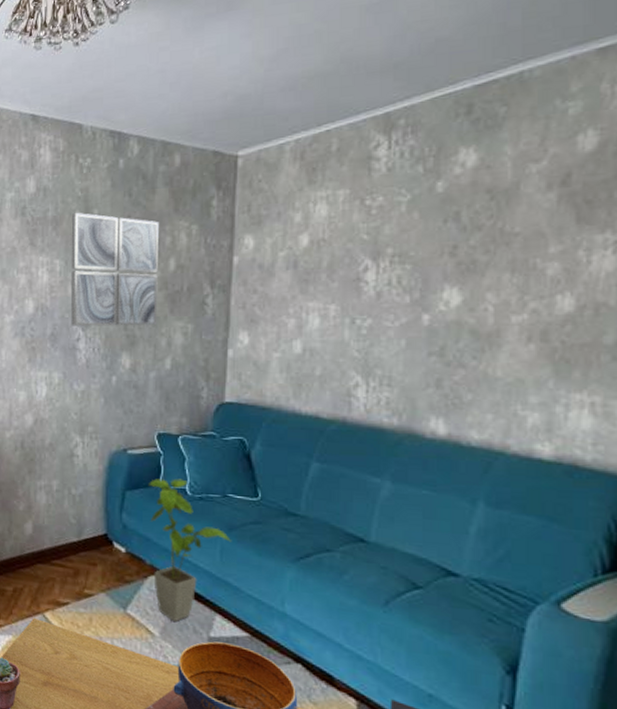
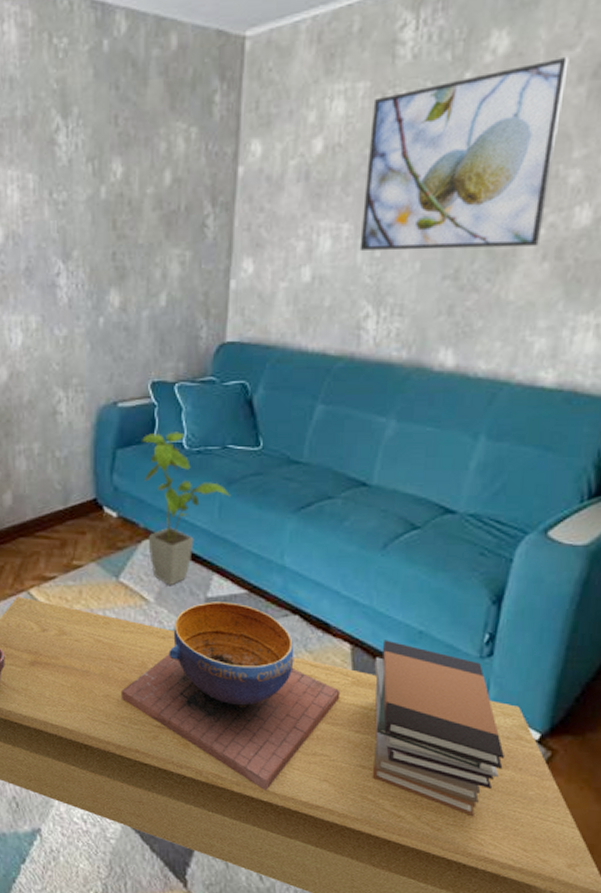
wall art: present [71,213,160,326] -> none [45,111,153,258]
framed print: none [346,168,536,329] -> present [359,56,569,251]

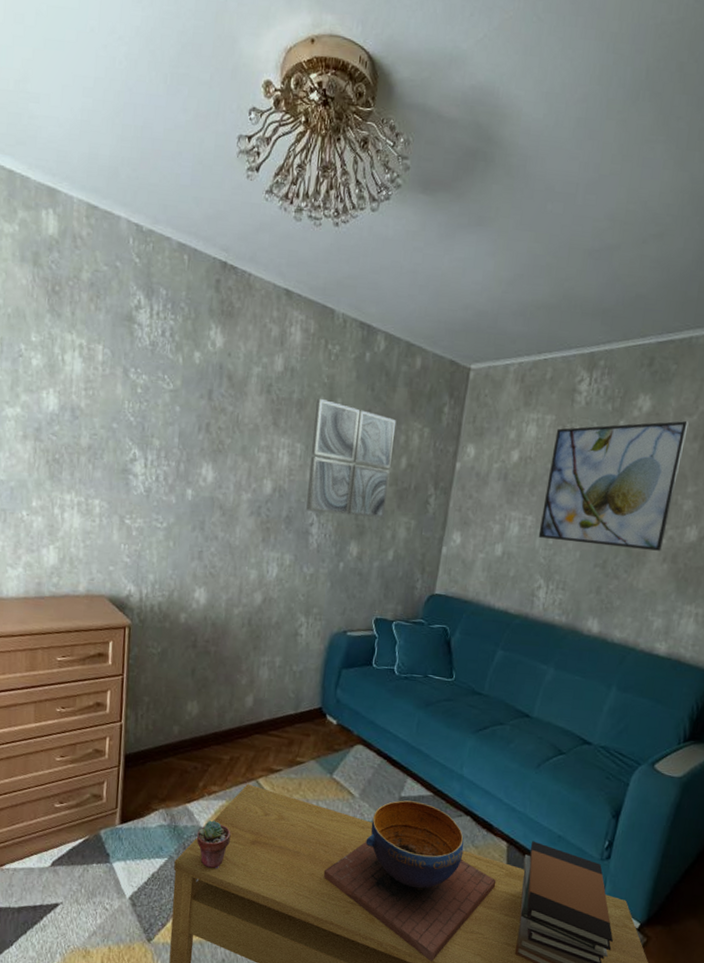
wall art: none [45,111,153,258] -> present [306,399,397,519]
house plant: present [142,432,232,586] -> none [359,659,428,785]

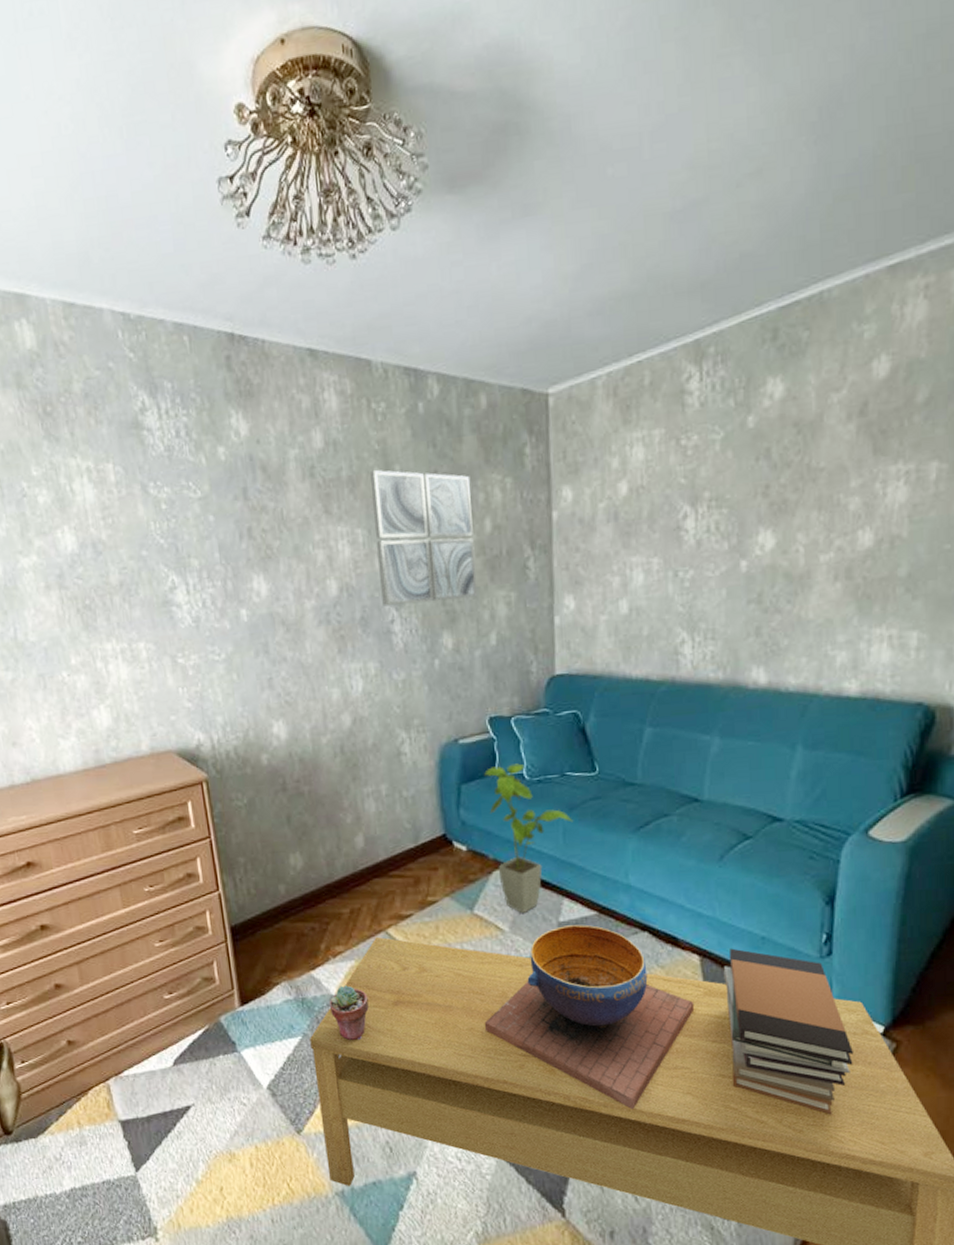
house plant: none [359,659,428,785] -> present [484,763,574,914]
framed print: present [538,420,689,551] -> none [669,398,838,582]

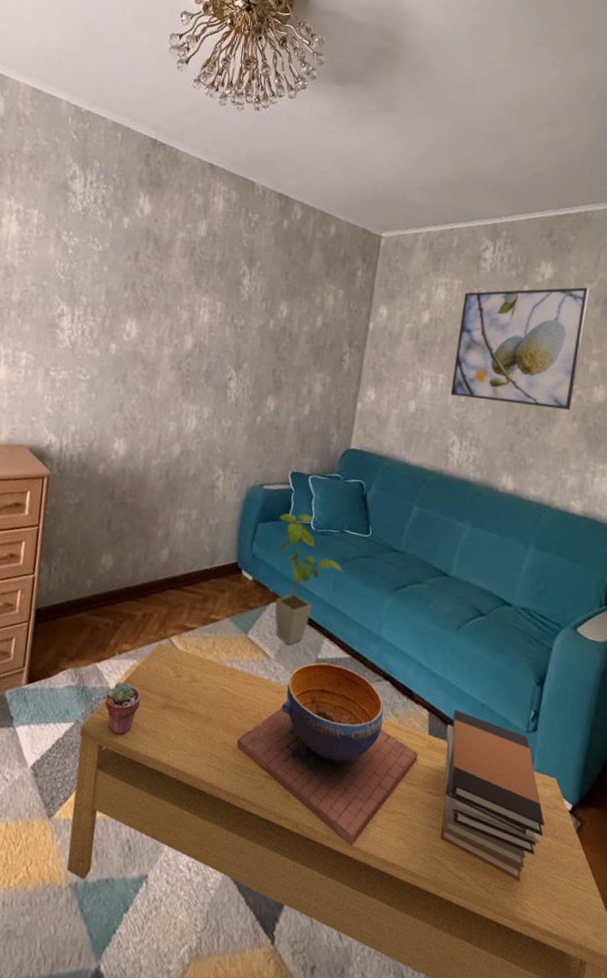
wall art: present [369,470,478,607] -> none [225,262,312,375]
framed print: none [669,398,838,582] -> present [450,286,590,410]

